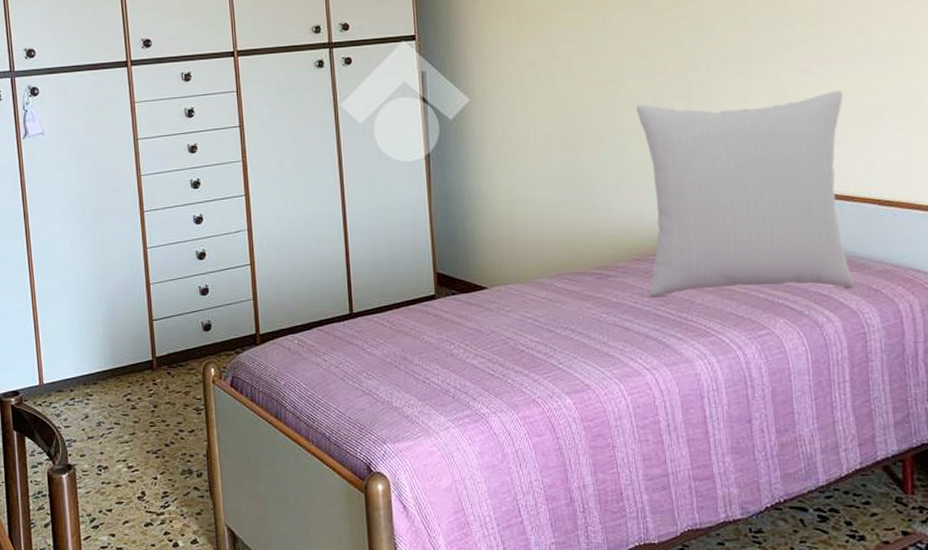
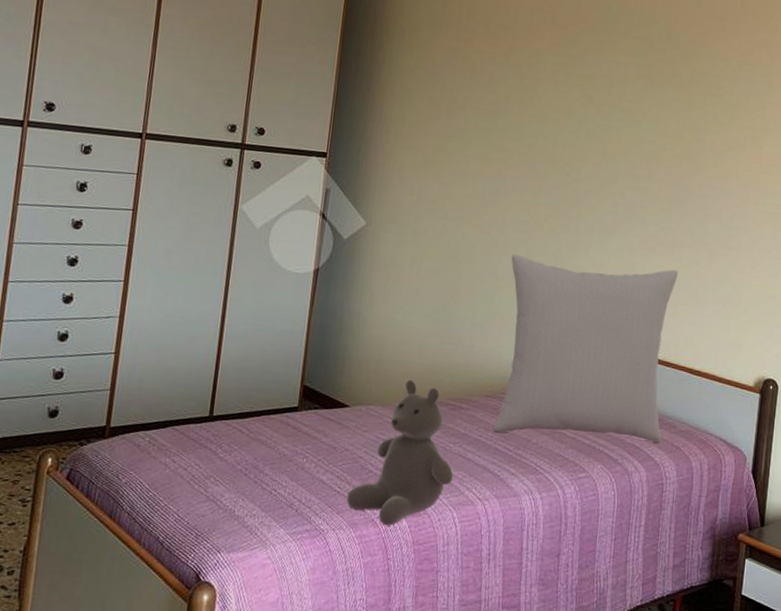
stuffed bear: none [502,253,613,405] -> present [346,379,454,526]

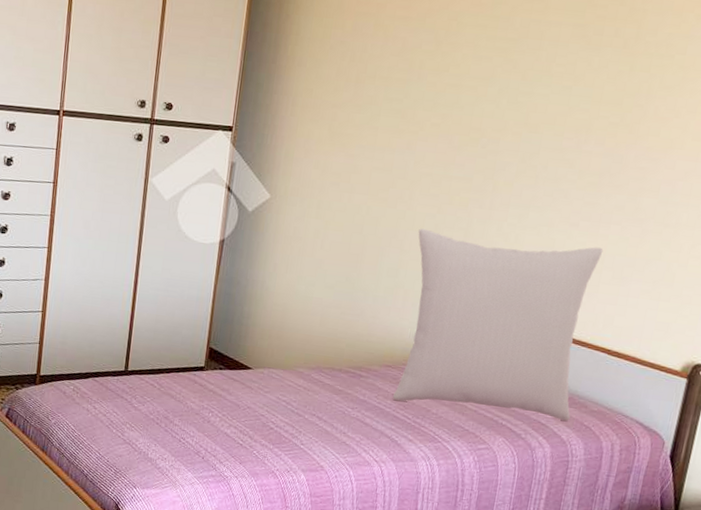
stuffed bear: present [346,379,454,526] -> none [249,347,351,478]

